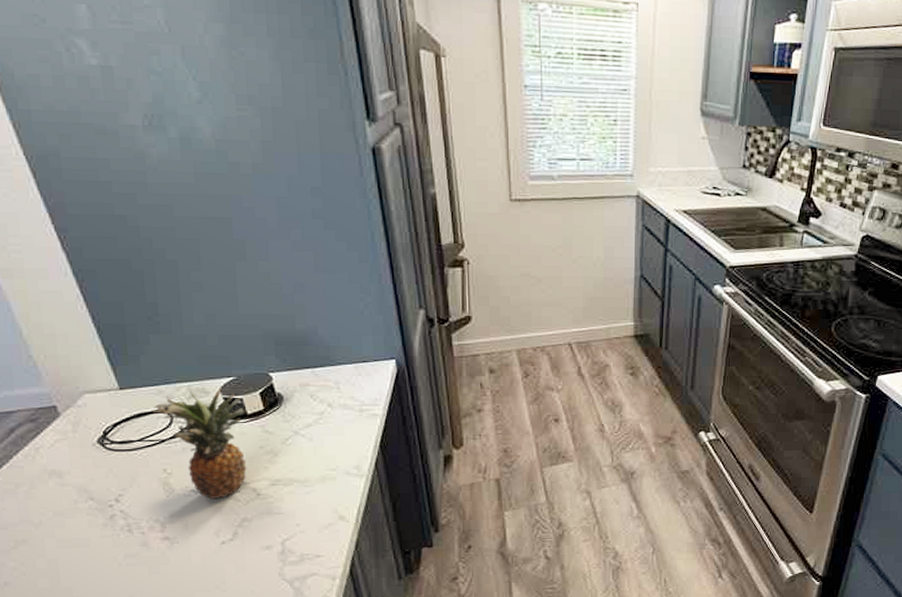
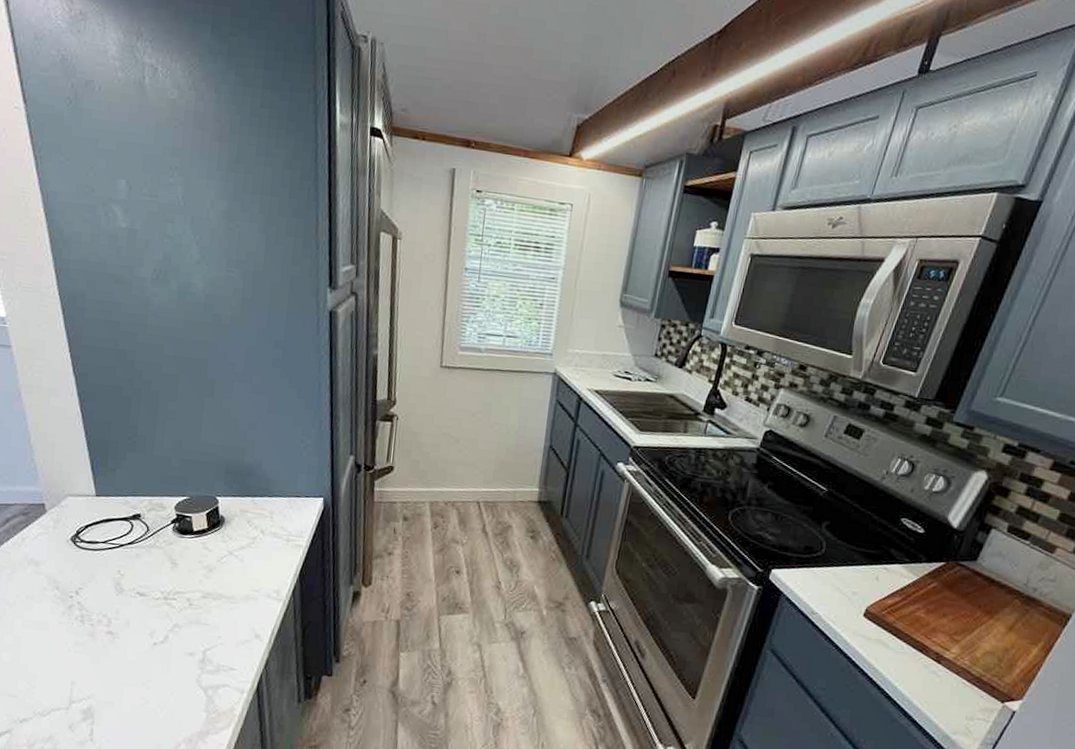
fruit: present [153,385,247,499] -> none [119,502,192,604]

